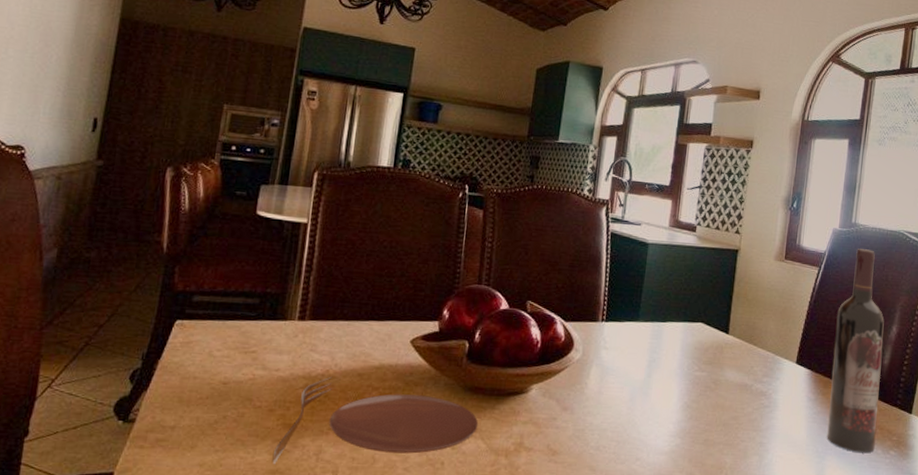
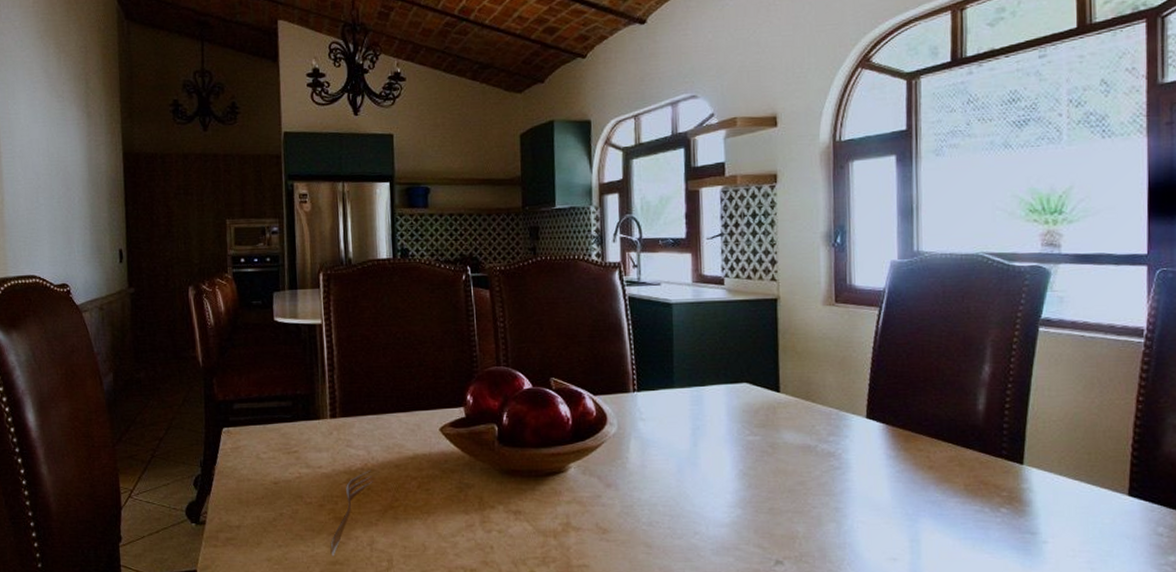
plate: present [329,394,479,454] -> none [376,482,521,540]
wine bottle: present [827,249,884,452] -> none [910,280,980,512]

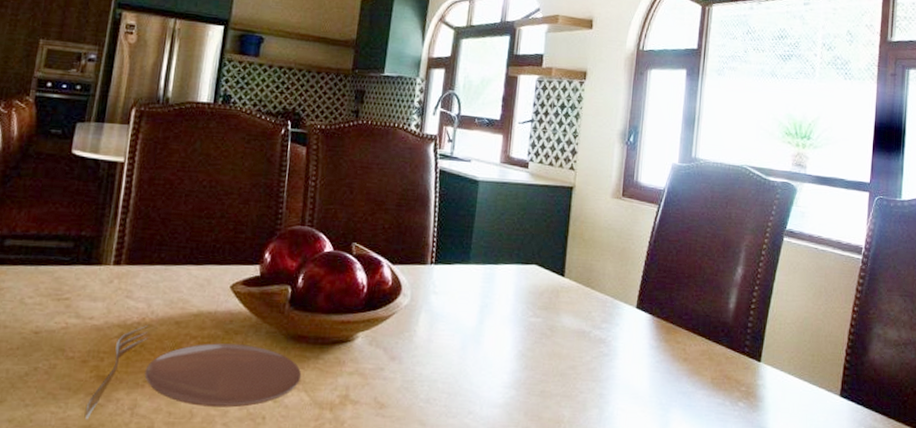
plate: none [376,482,521,540] -> present [144,343,302,408]

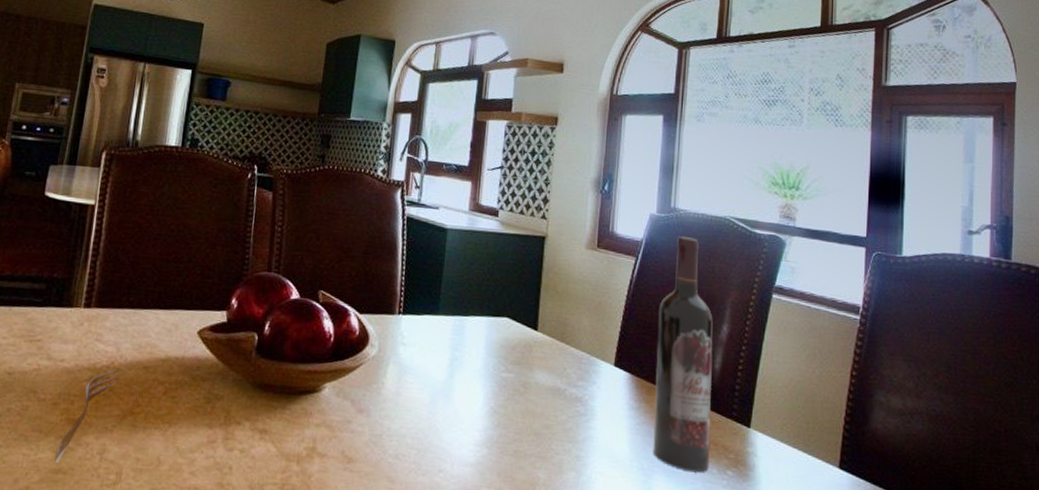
plate: present [144,343,302,408] -> none [113,389,269,457]
wine bottle: none [671,185,729,404] -> present [653,236,713,472]

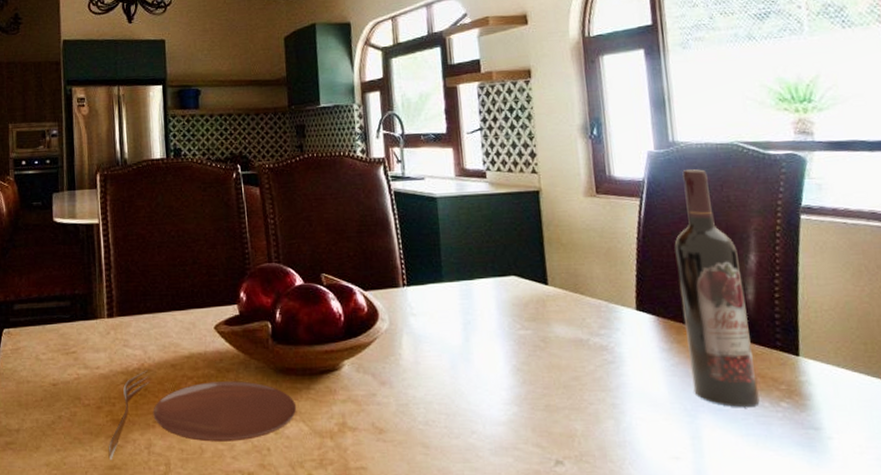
plate: none [113,389,269,457] -> present [153,381,297,442]

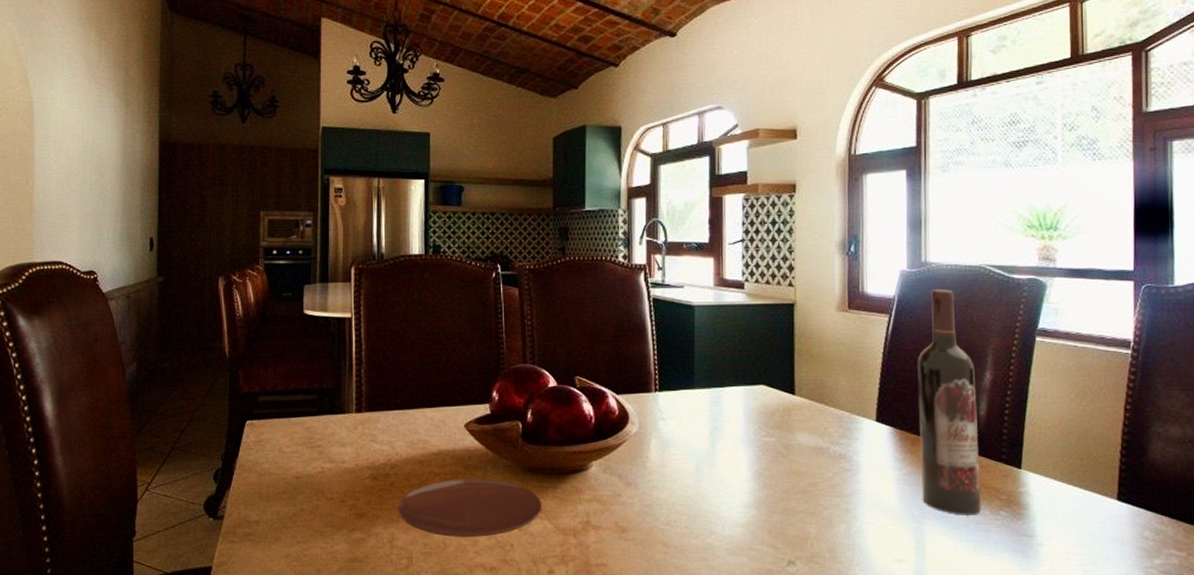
fork: present [109,369,150,461] -> none [351,465,396,553]

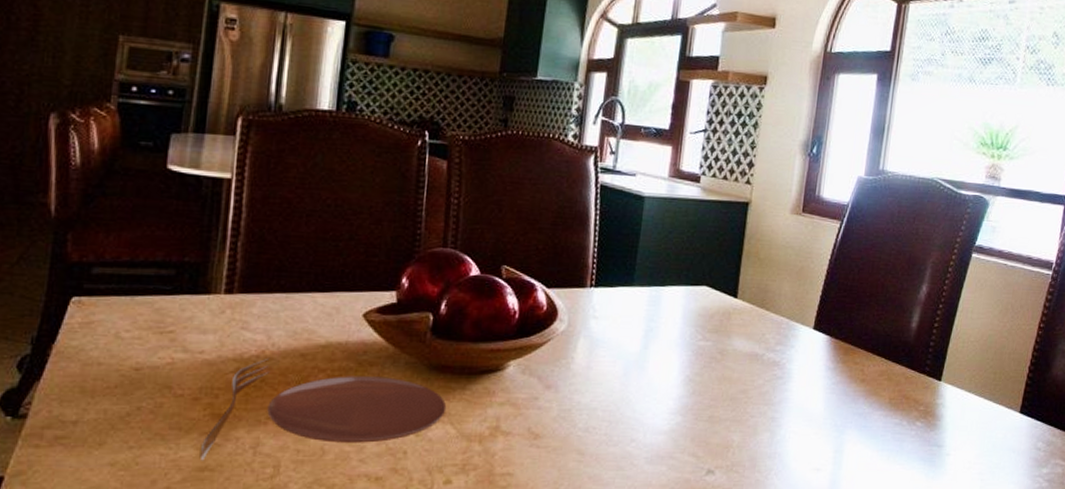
fork: none [351,465,396,553] -> present [201,358,270,461]
wine bottle: present [917,289,981,514] -> none [846,199,913,424]

